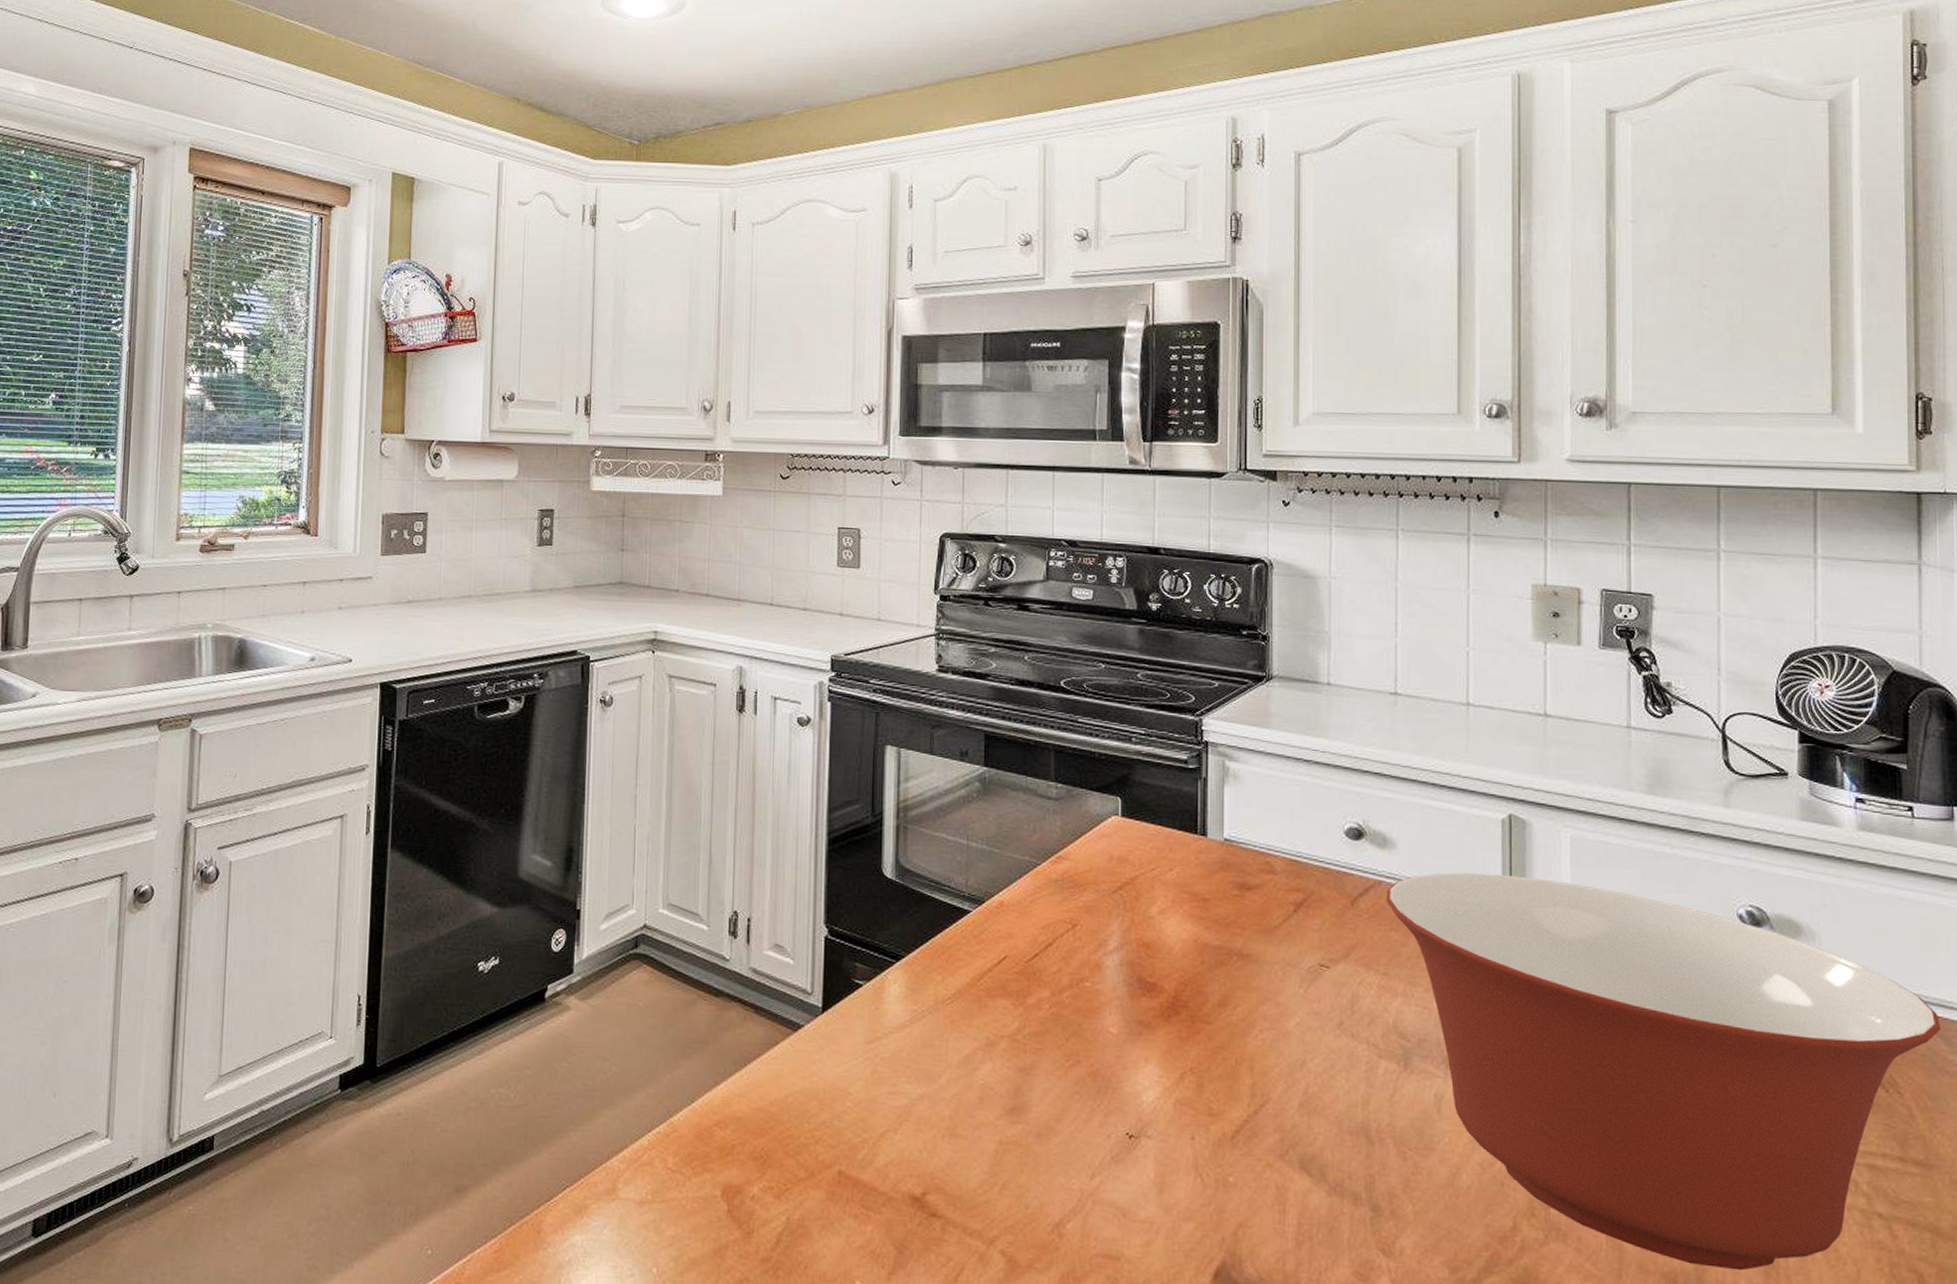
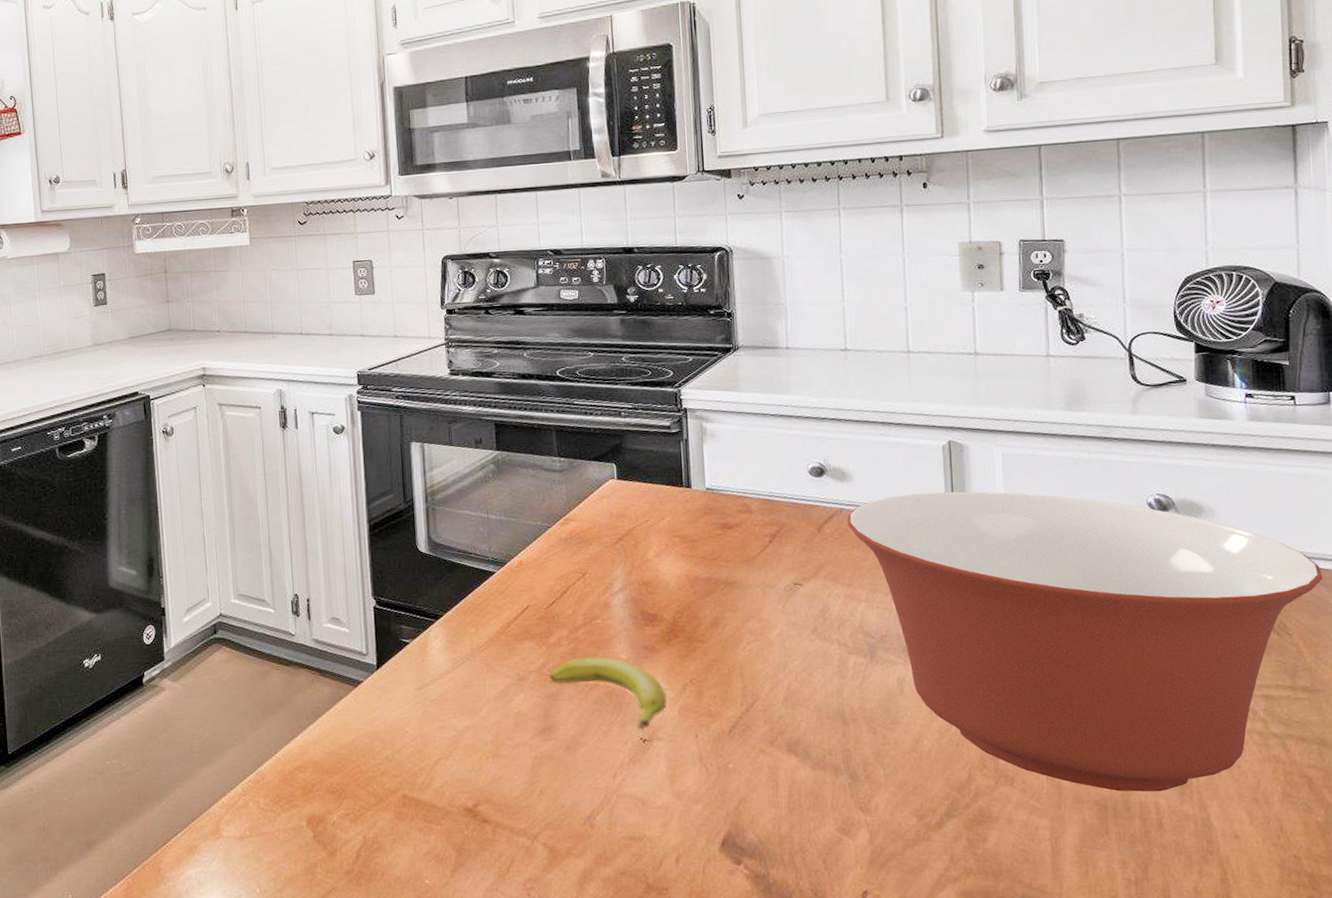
banana: none [1024,1025,1160,1123] -> present [549,656,666,730]

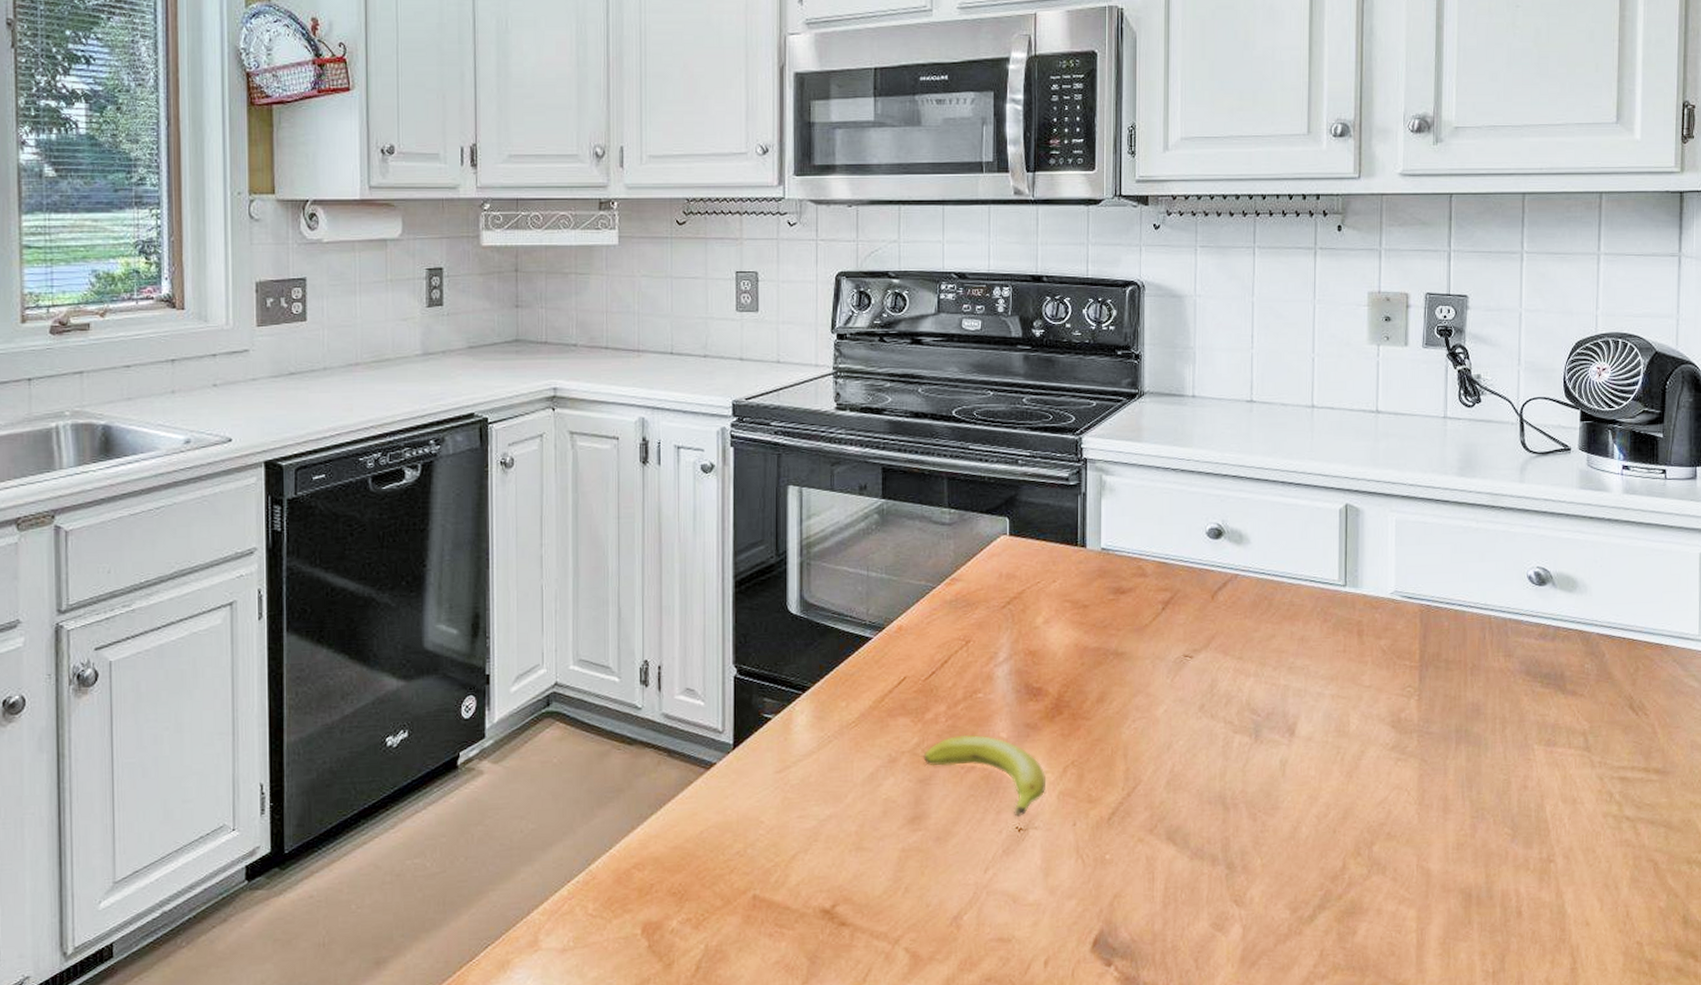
mixing bowl: present [847,491,1323,792] -> none [1241,558,1680,879]

